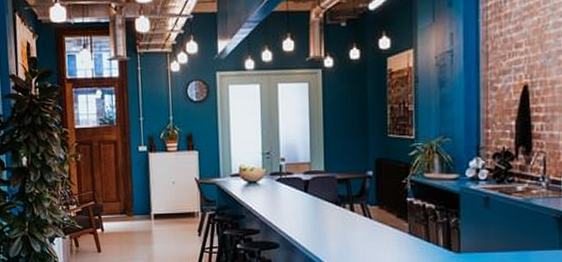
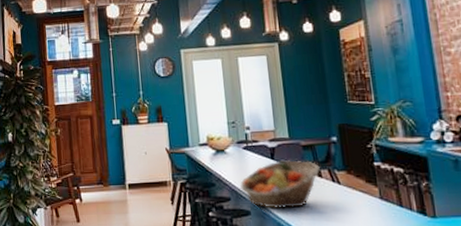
fruit basket: none [271,194,353,243] -> present [240,160,320,210]

